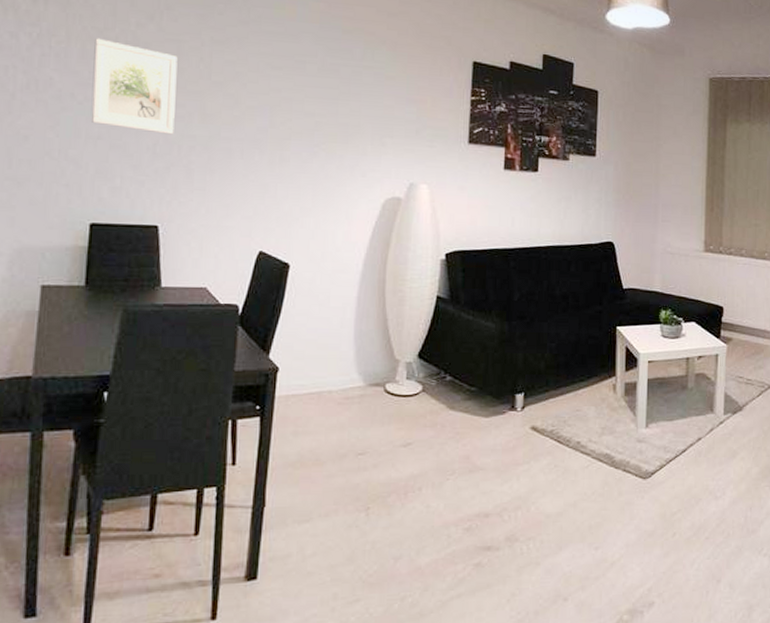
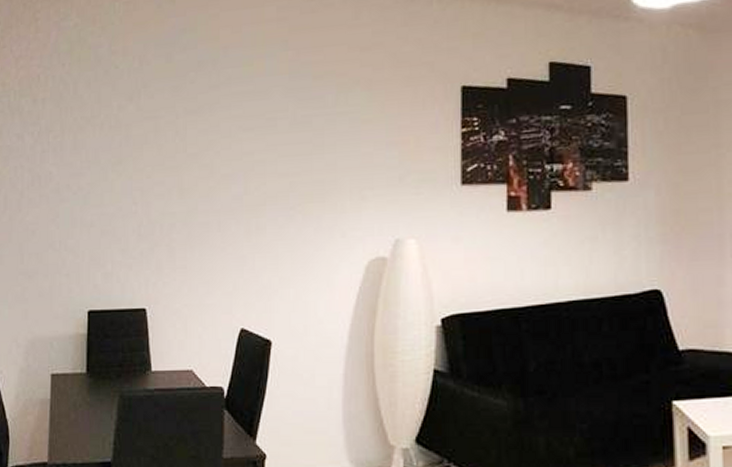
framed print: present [91,38,178,135] -> none [84,127,155,215]

